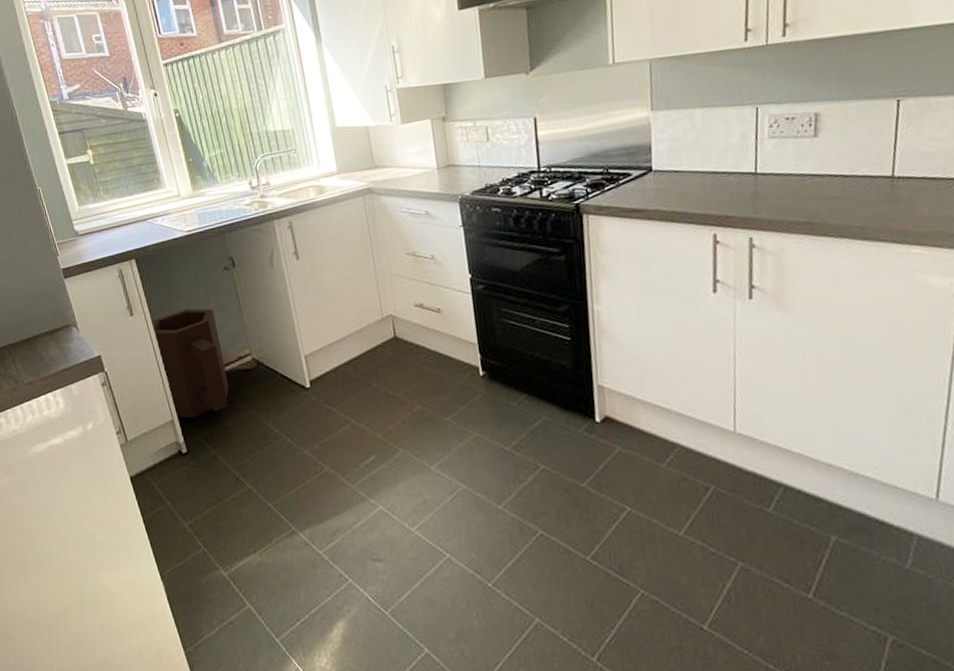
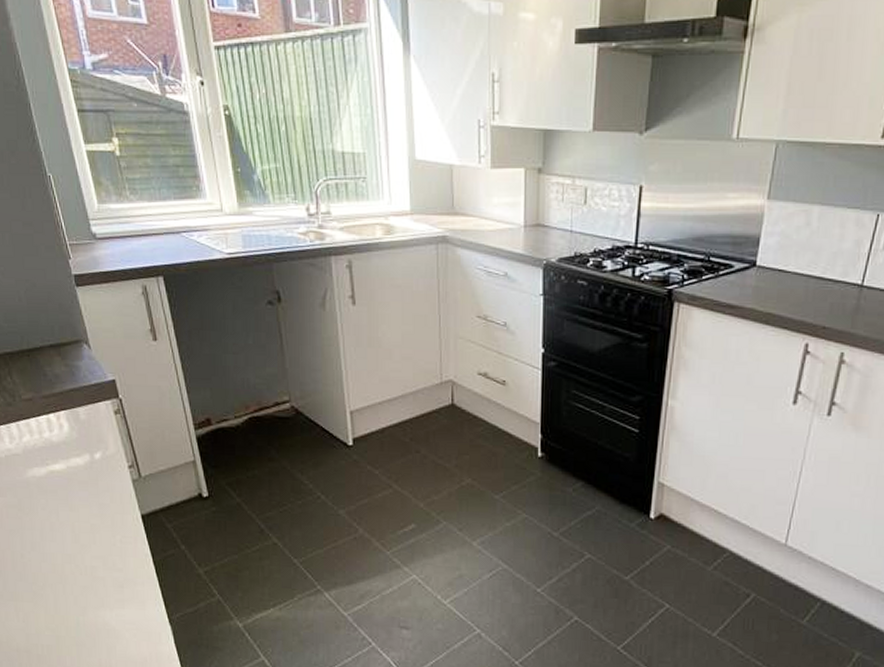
trash can: present [152,308,230,419] -> none [178,341,262,462]

